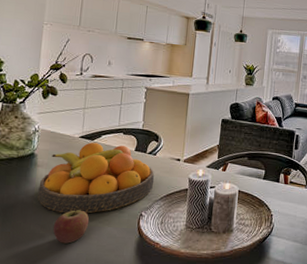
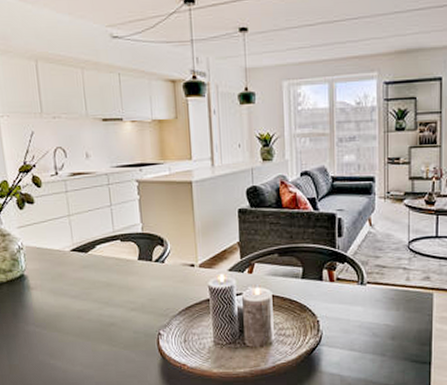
fruit bowl: present [37,142,155,214] -> none [37,255,168,339]
apple: present [52,206,90,244] -> none [63,330,102,372]

